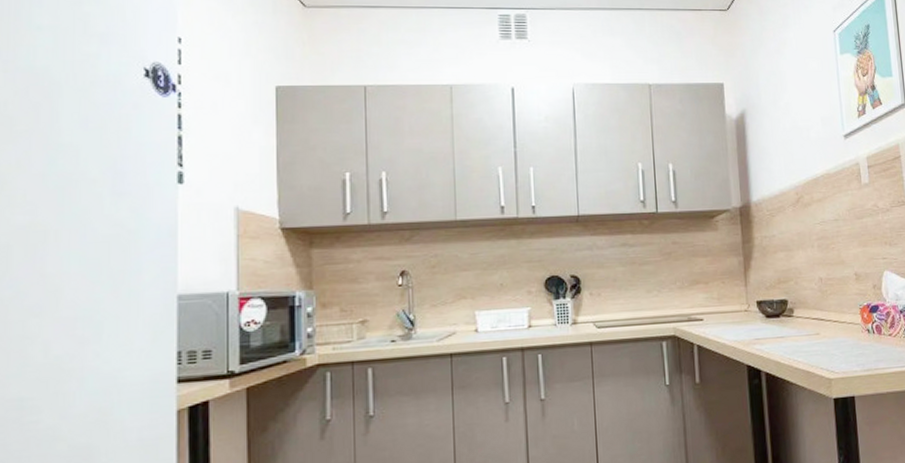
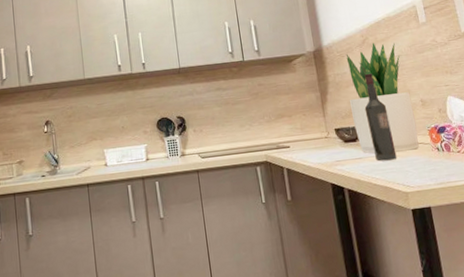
planter: none [775,203,849,333] -> present [345,43,419,154]
wine bottle: none [792,239,823,342] -> present [364,74,397,162]

